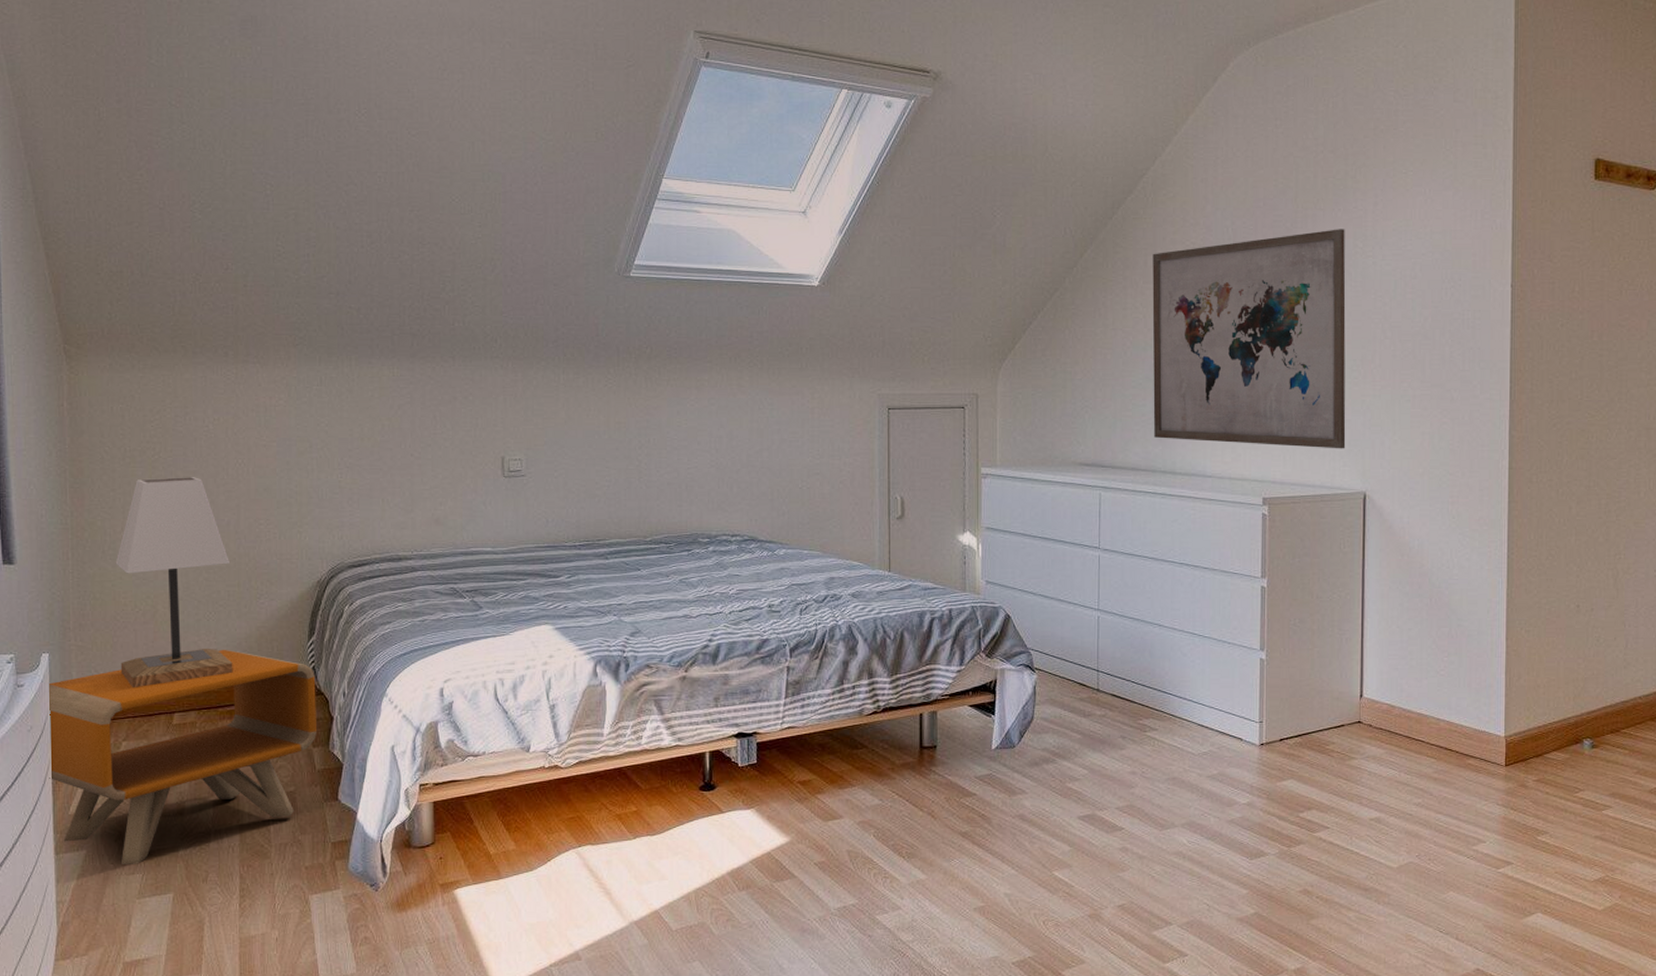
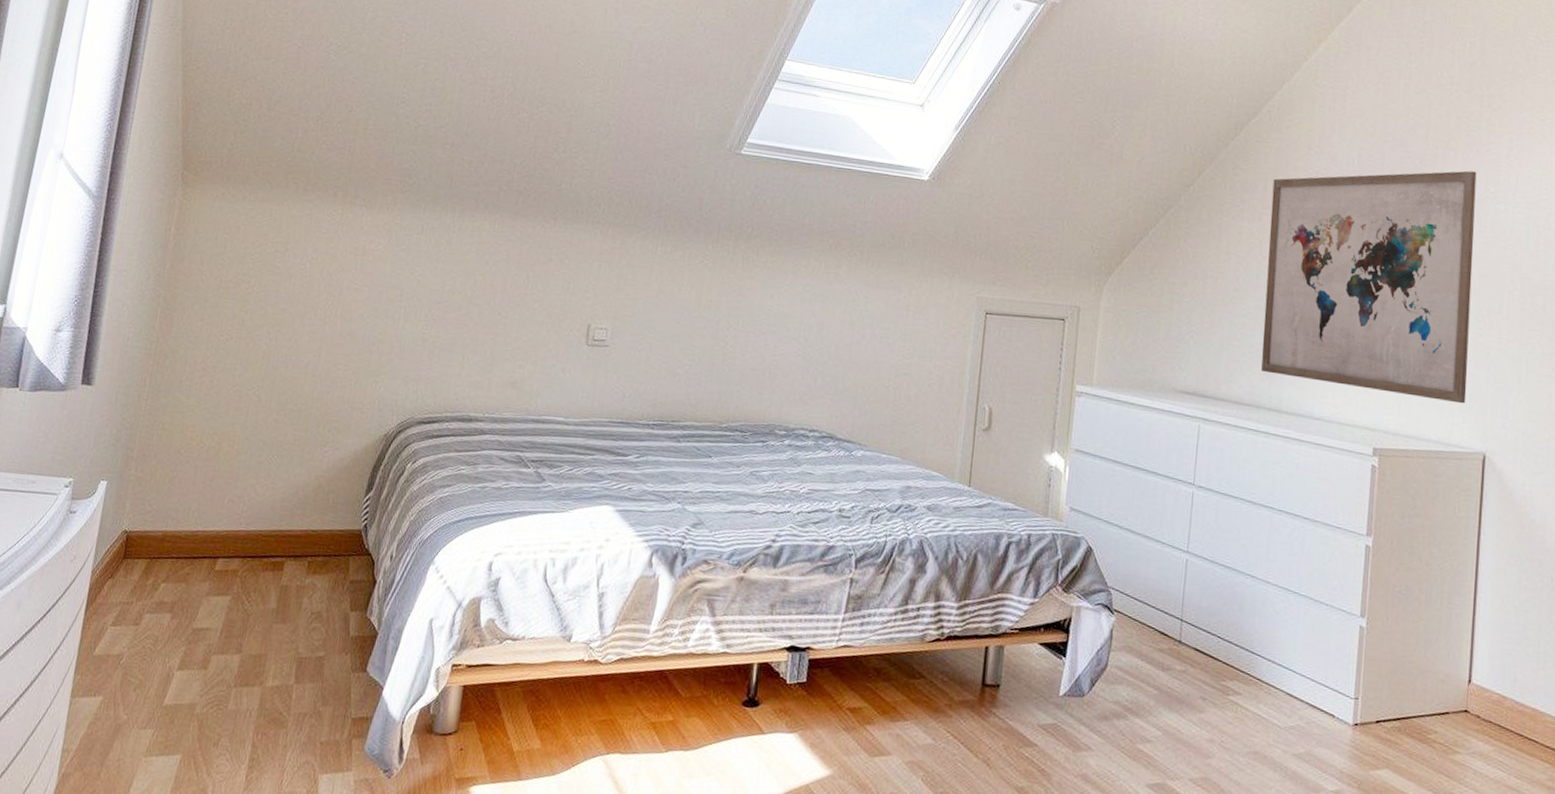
nightstand: present [49,649,316,864] -> none [81,495,366,718]
lamp: present [115,477,233,688] -> none [173,311,302,528]

